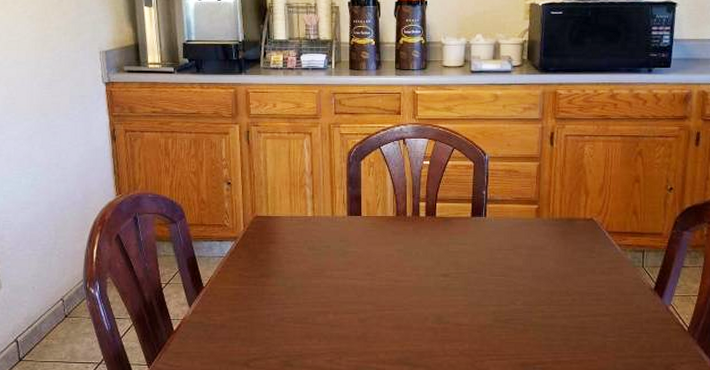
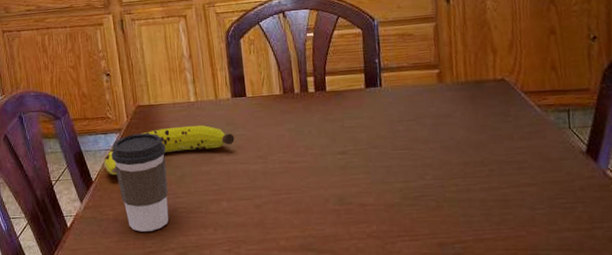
fruit: none [216,239,346,282] -> present [103,125,235,175]
coffee cup: none [225,242,279,339] -> present [112,132,169,232]

